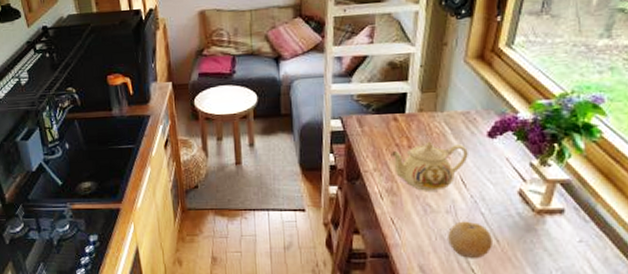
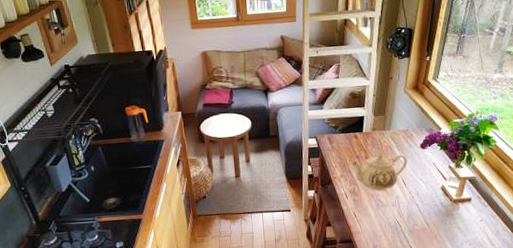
fruit: present [448,221,492,259] -> none [394,211,424,239]

